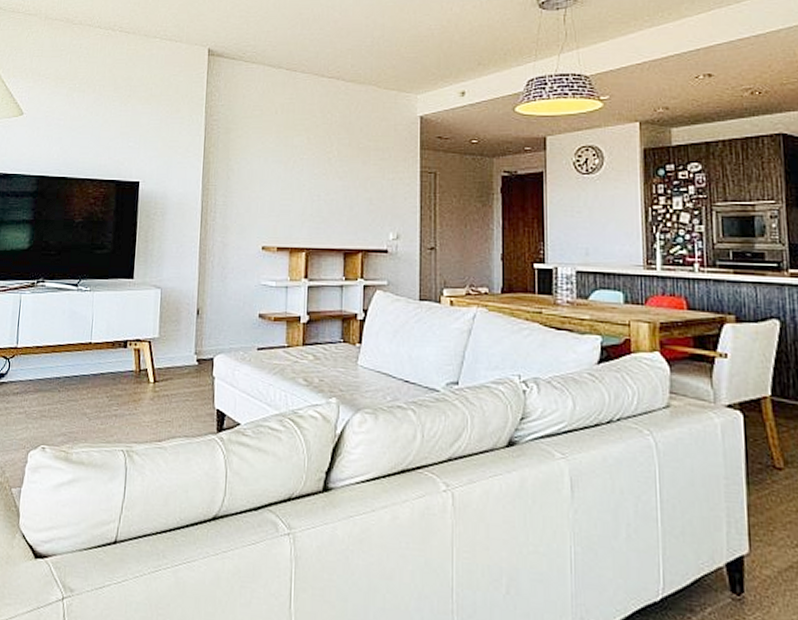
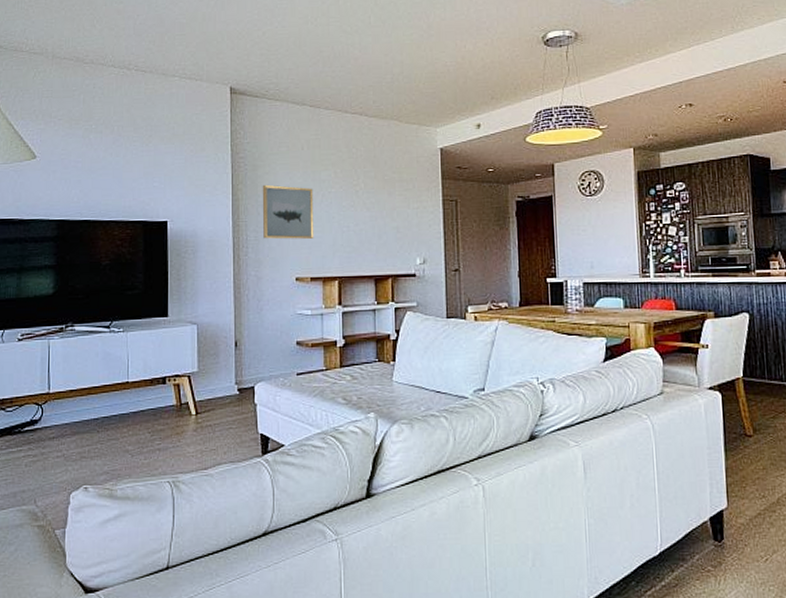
wall art: none [232,148,285,208] -> present [262,184,314,240]

